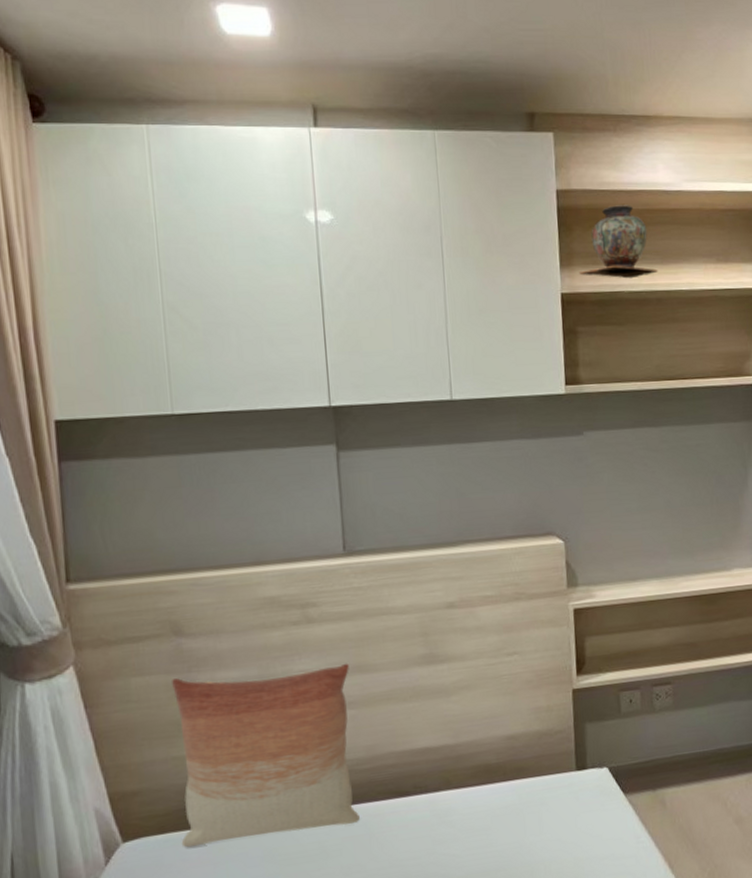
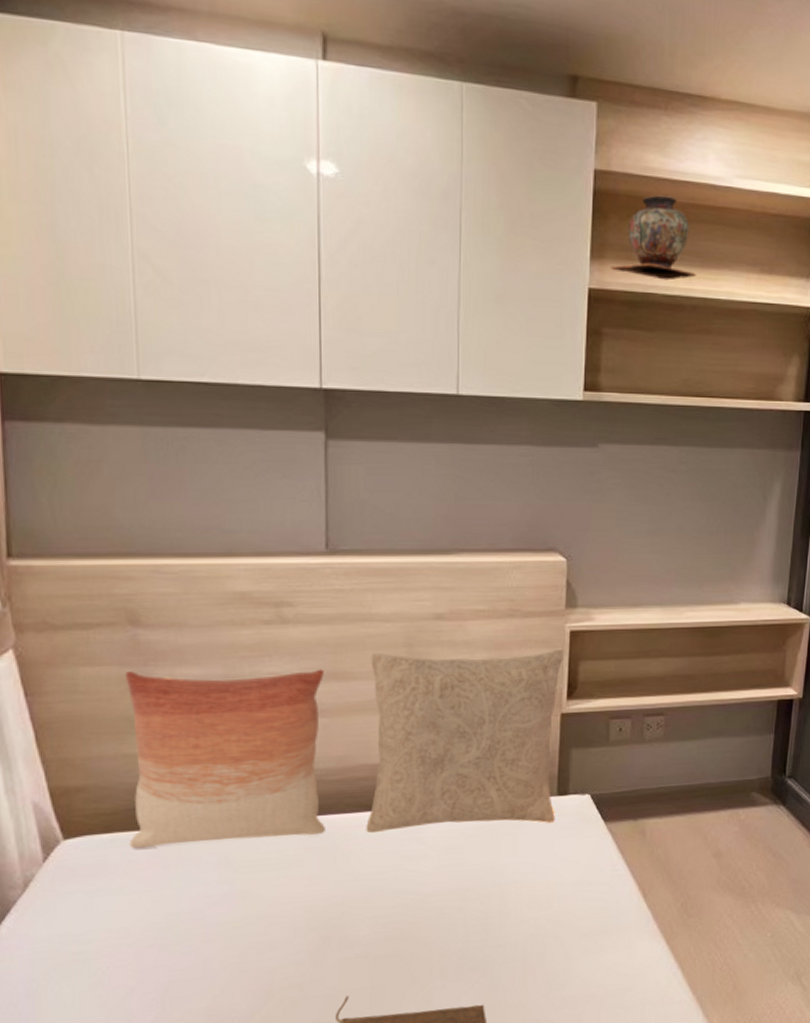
pillow: none [390,627,576,819] -> present [366,649,565,833]

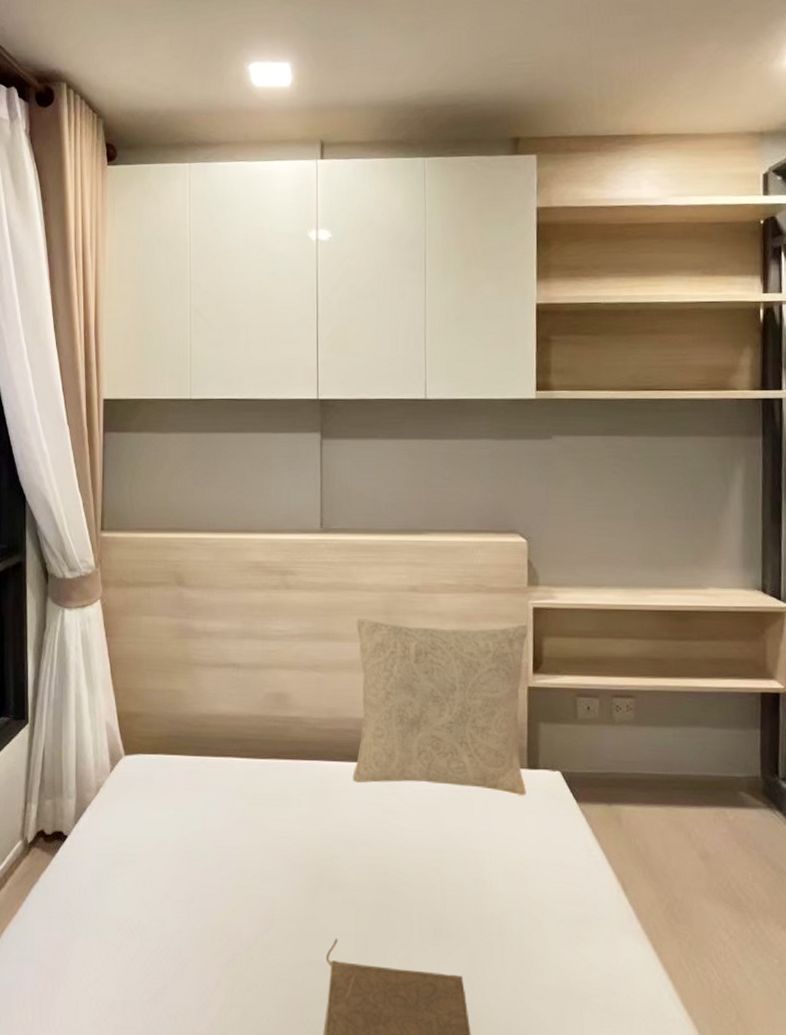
pillow: present [126,669,325,849] -> none [169,621,318,778]
decorative vase: present [610,195,697,281] -> none [555,220,638,291]

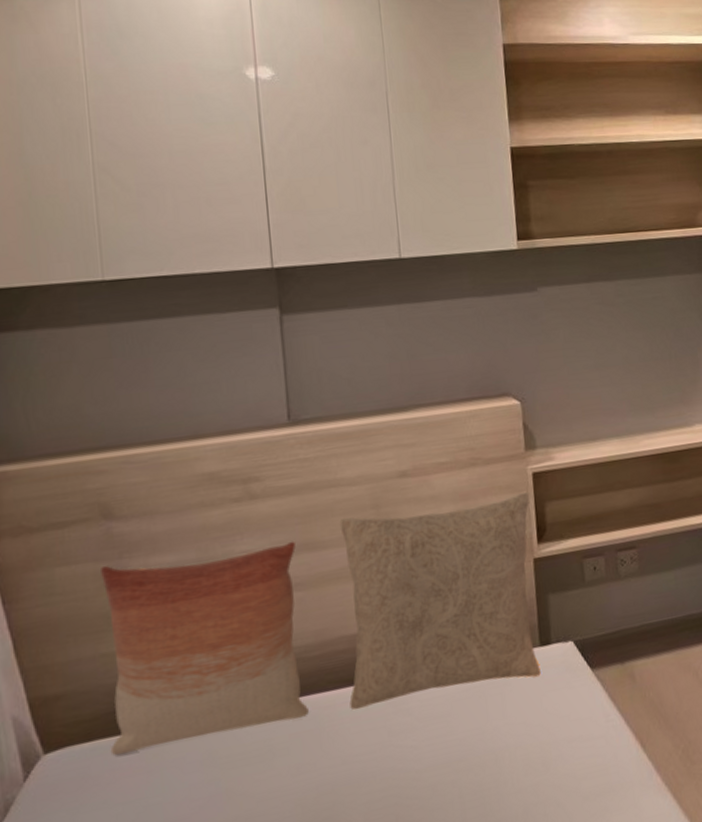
pillow: none [169,621,318,778] -> present [101,541,309,756]

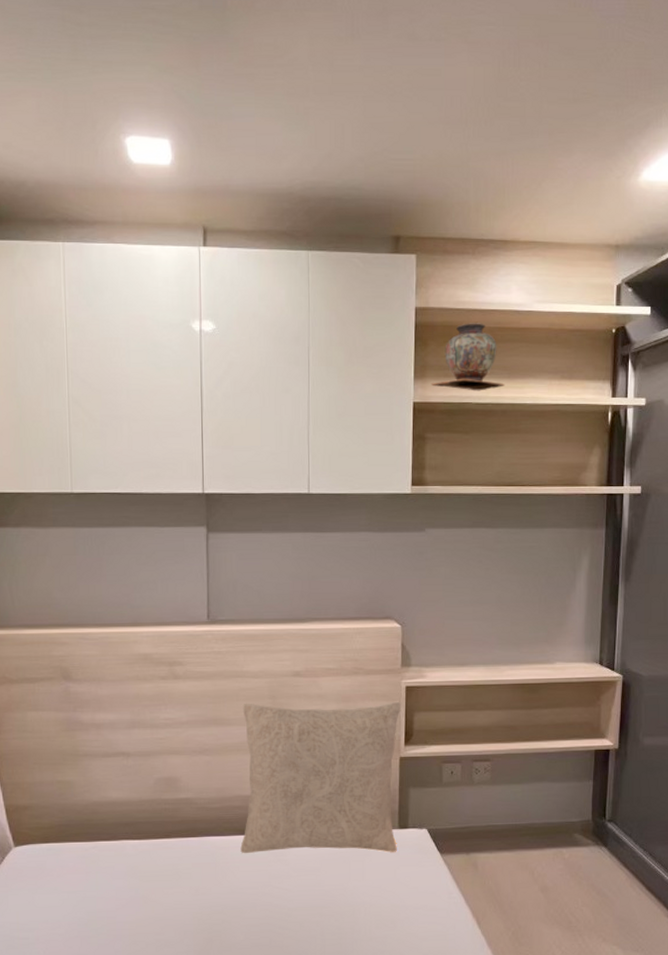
pillow: present [101,541,309,756] -> none [60,715,208,857]
decorative vase: none [527,58,608,132] -> present [430,323,505,391]

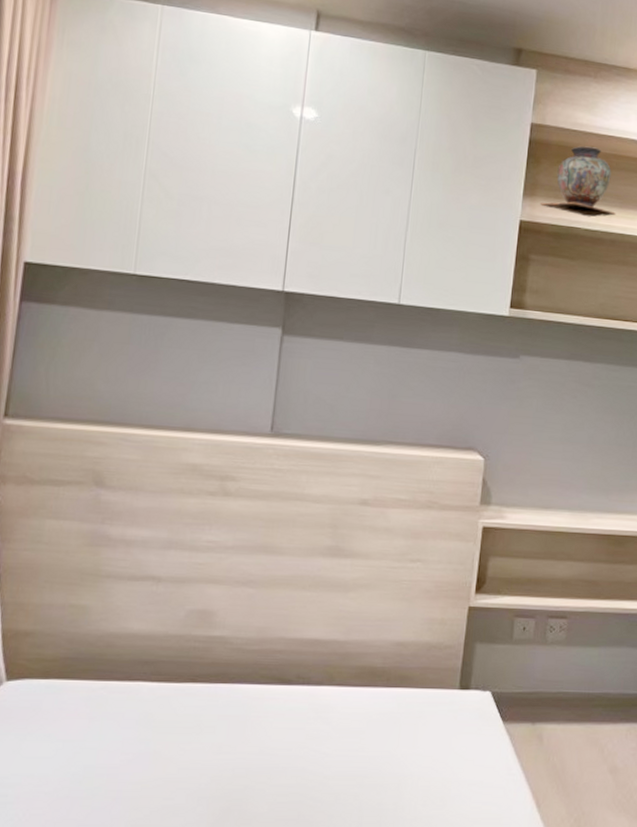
pillow: present [240,702,402,853] -> none [276,530,477,716]

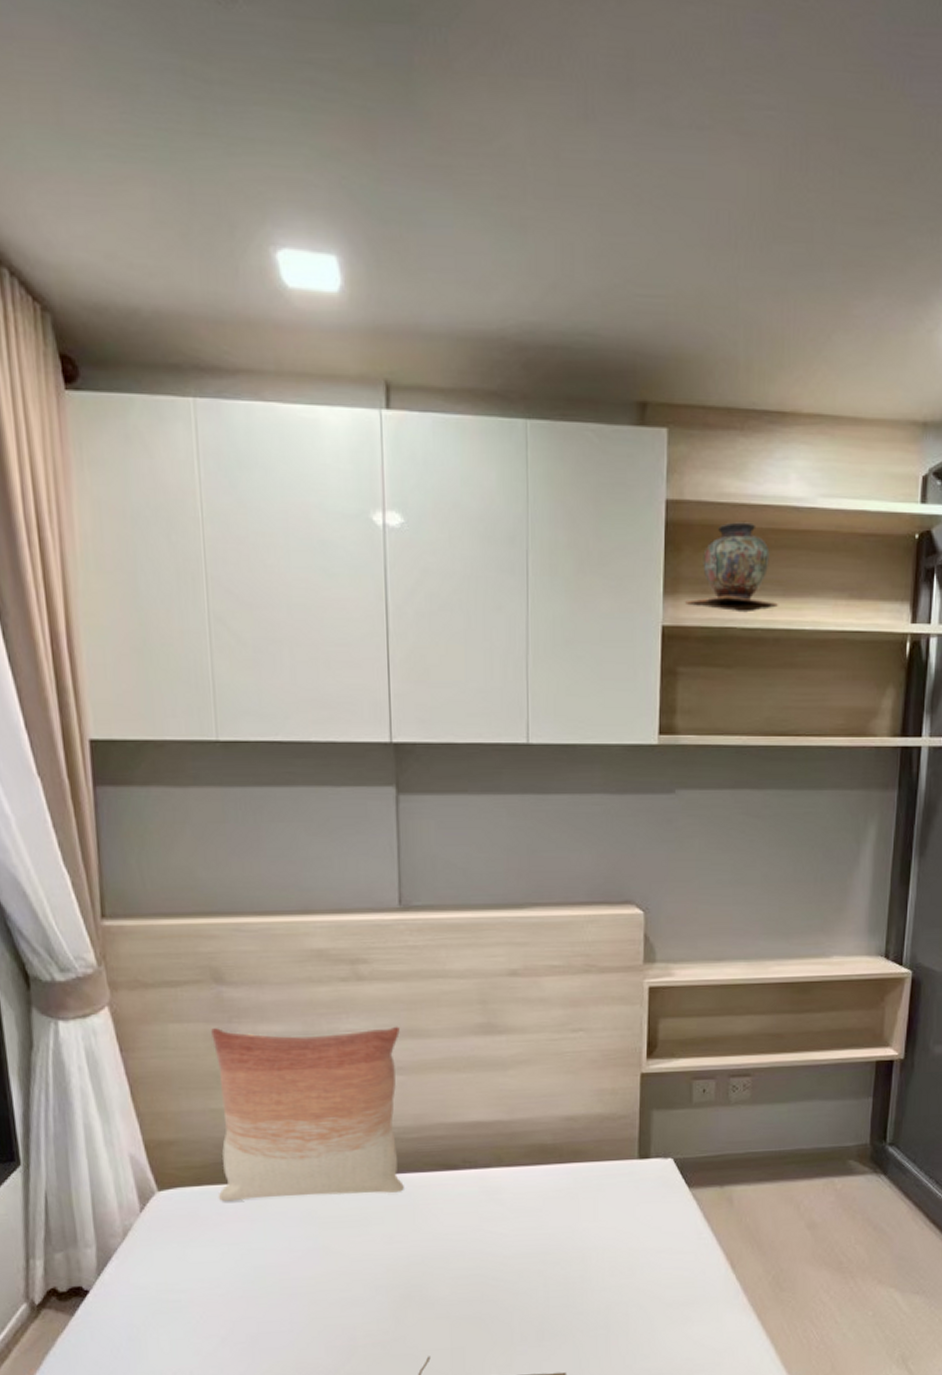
pillow: none [62,526,256,702] -> present [211,1026,404,1202]

